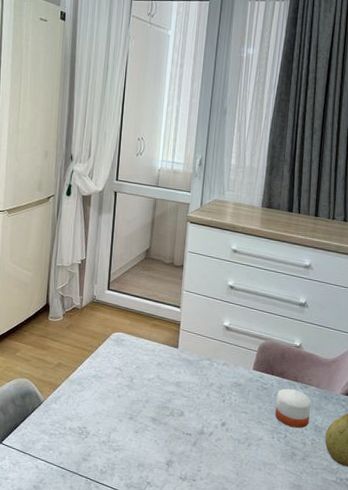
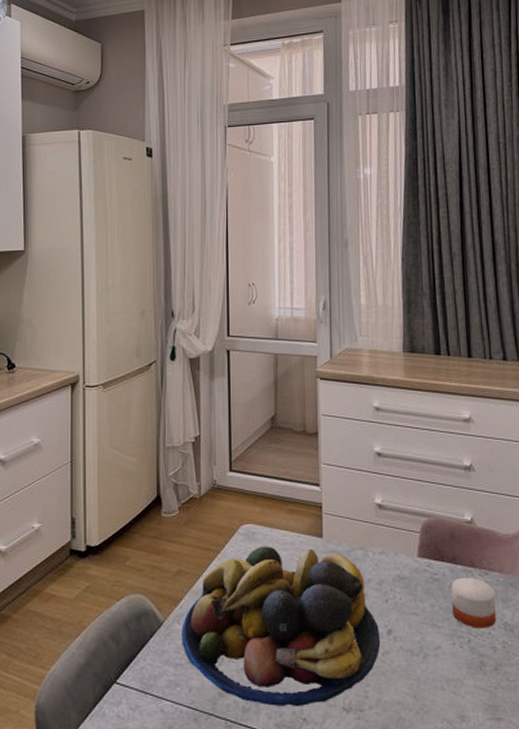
fruit bowl: none [57,350,215,473] -> present [182,546,381,706]

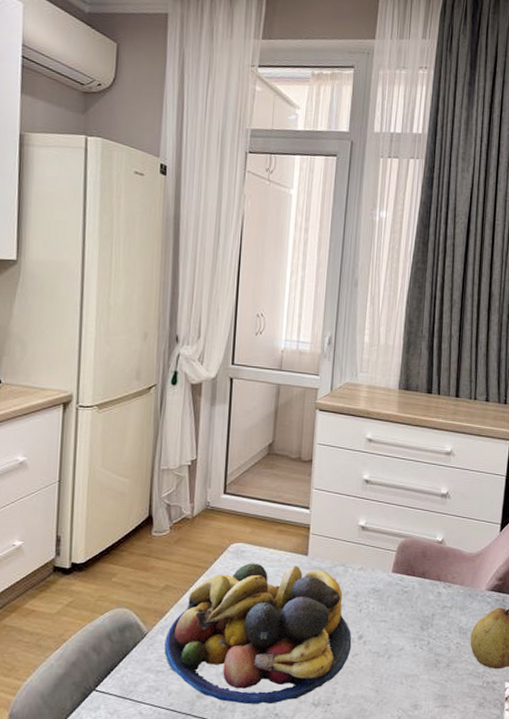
candle: present [451,577,496,629] -> none [417,589,455,633]

